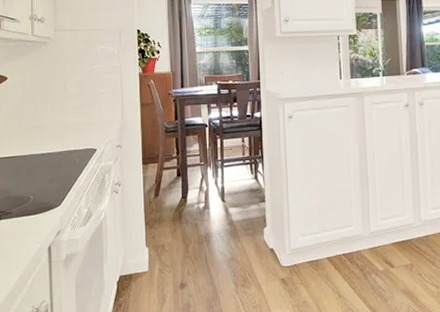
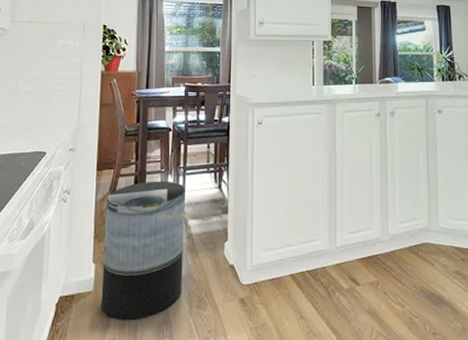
trash can: none [154,173,228,298] -> present [101,181,185,321]

